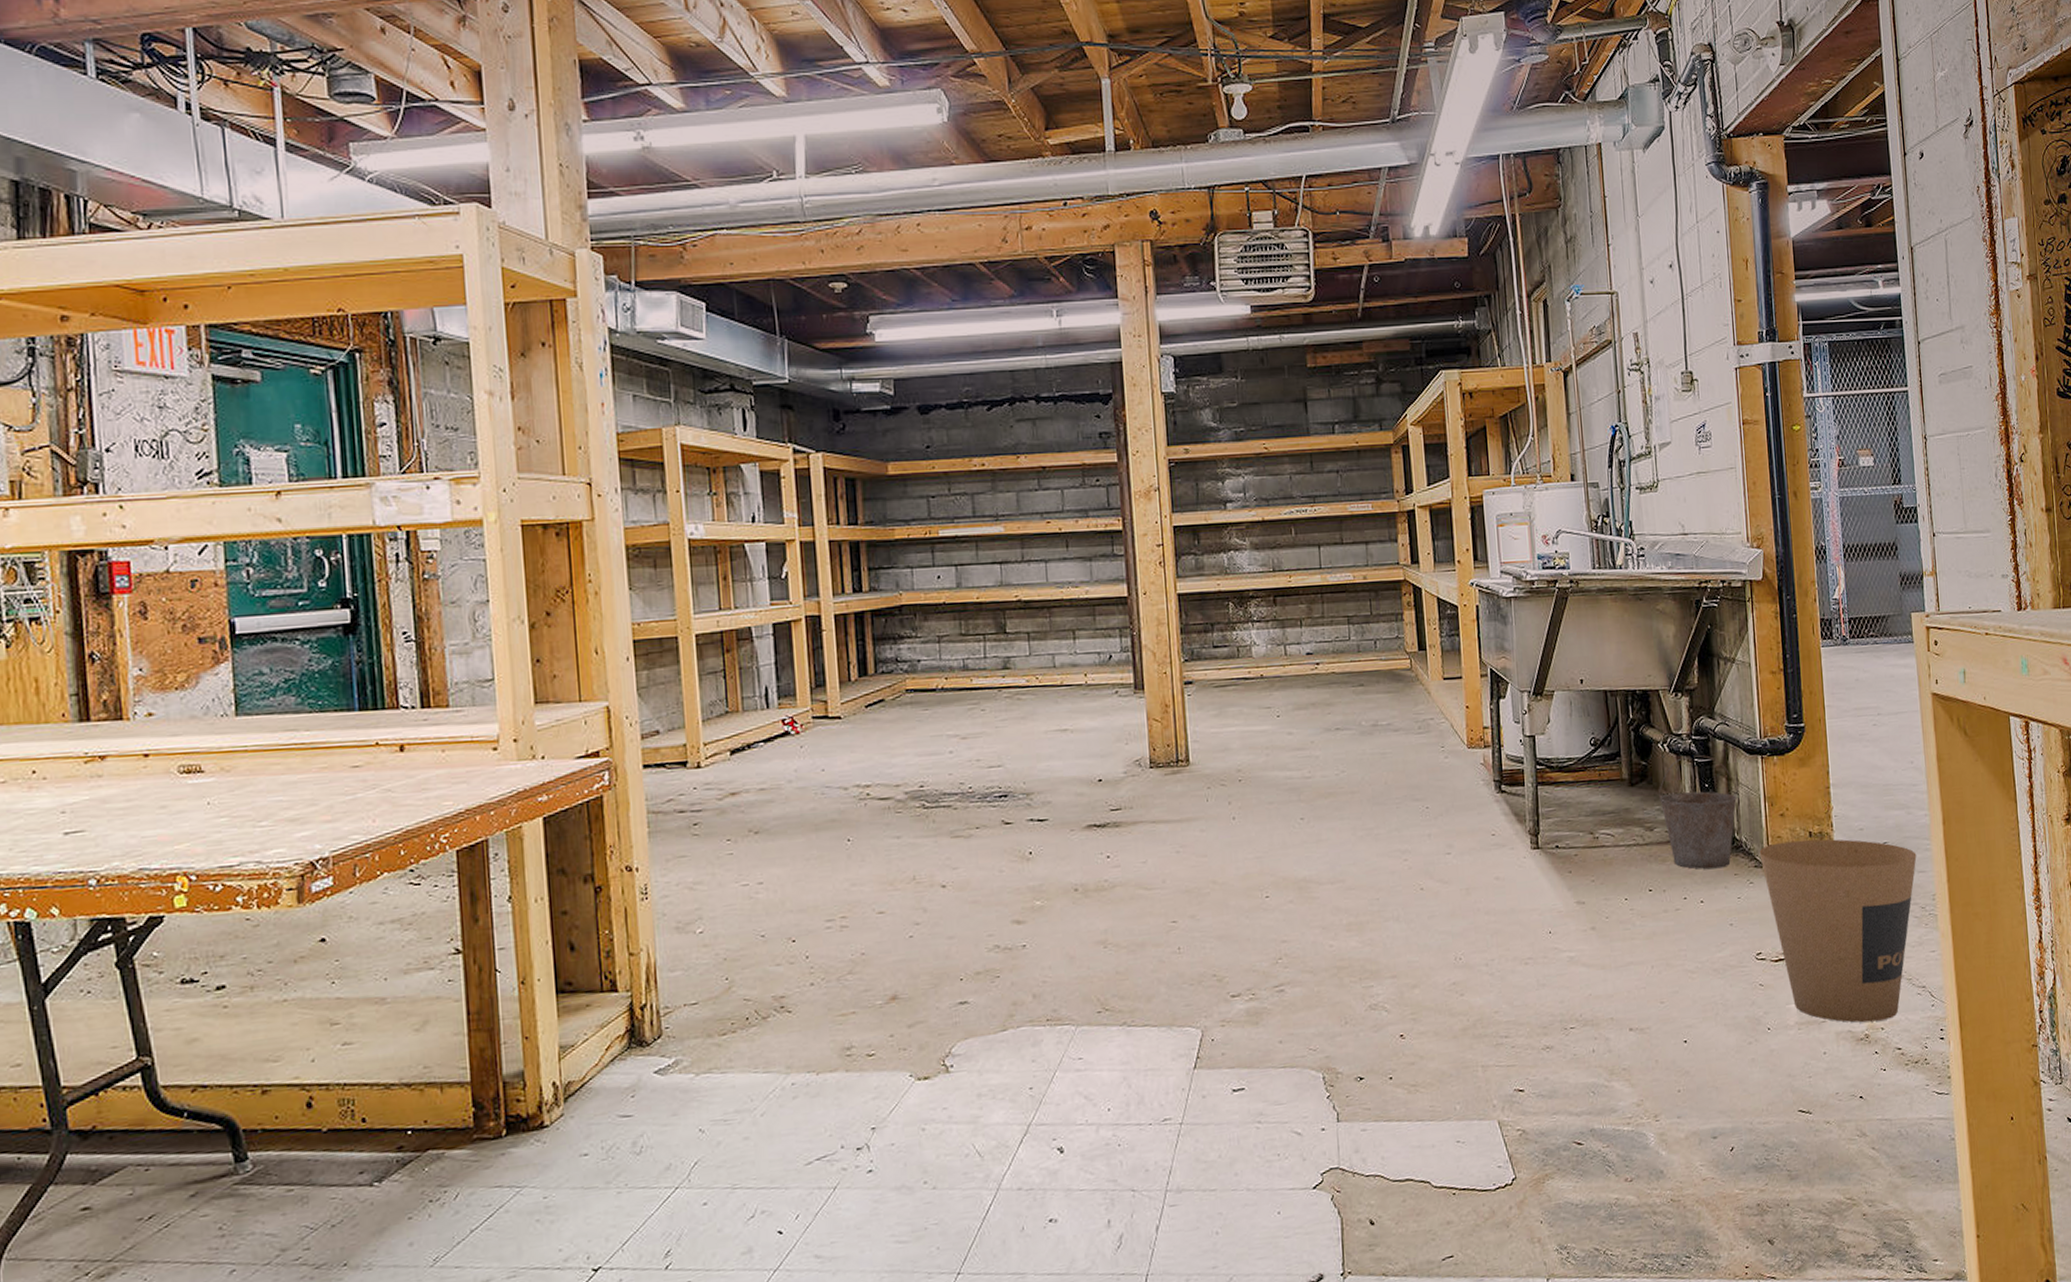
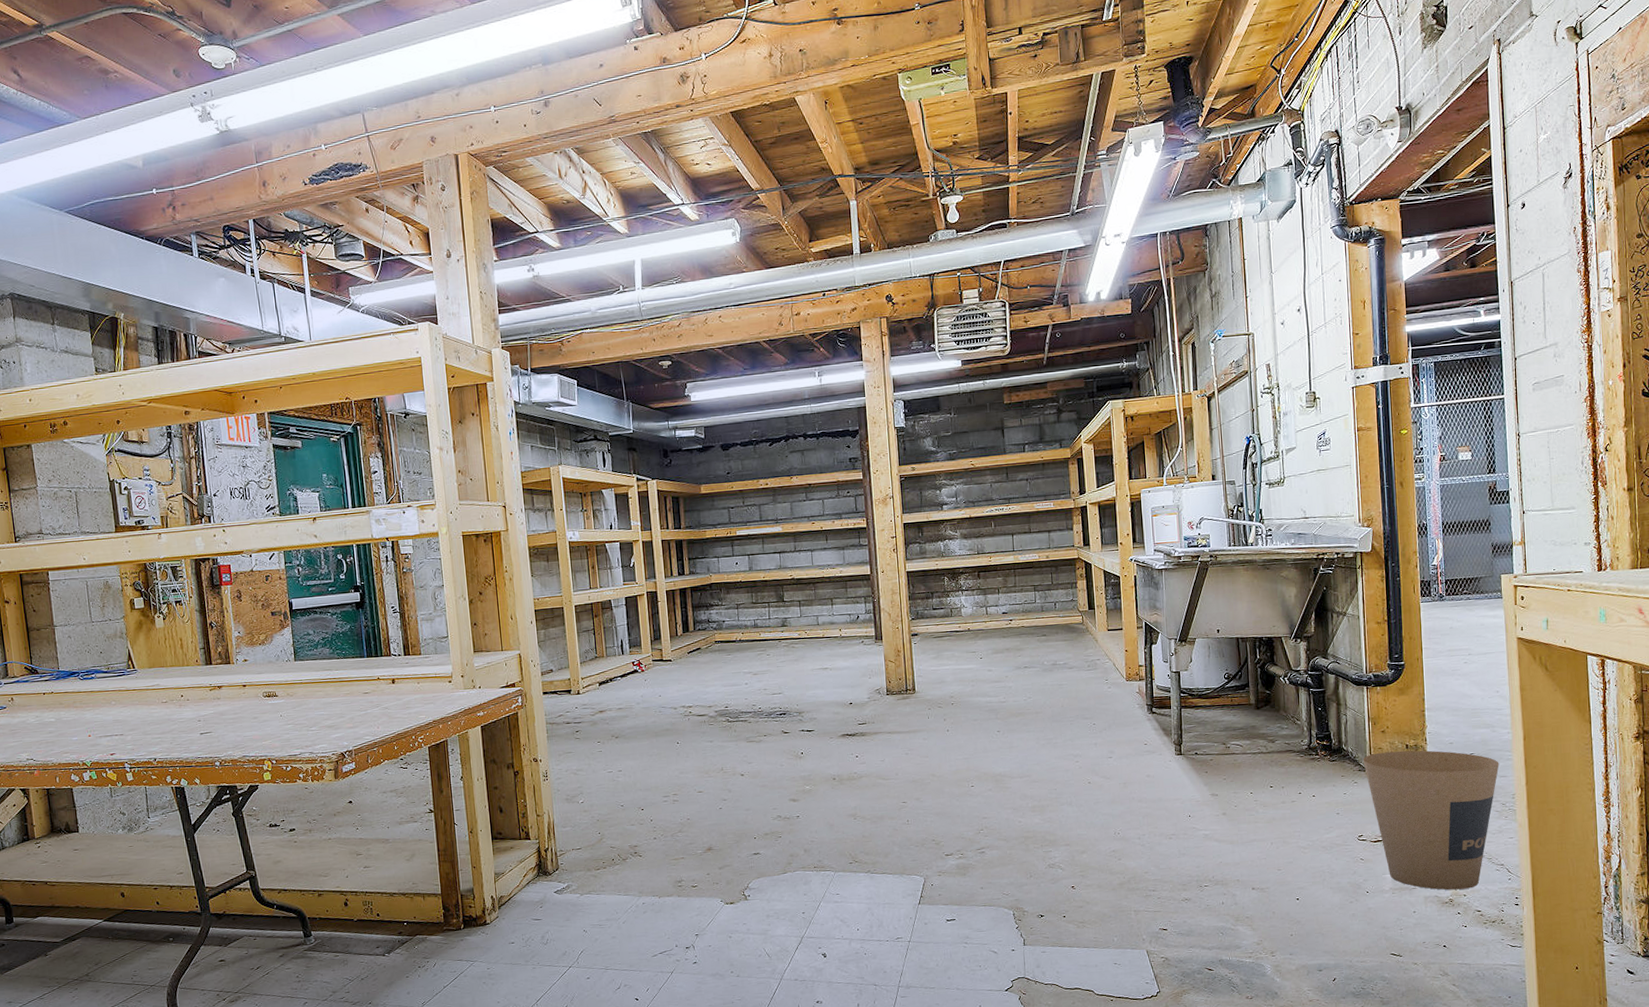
bucket: present [1658,755,1739,869] -> none [1279,686,1347,772]

